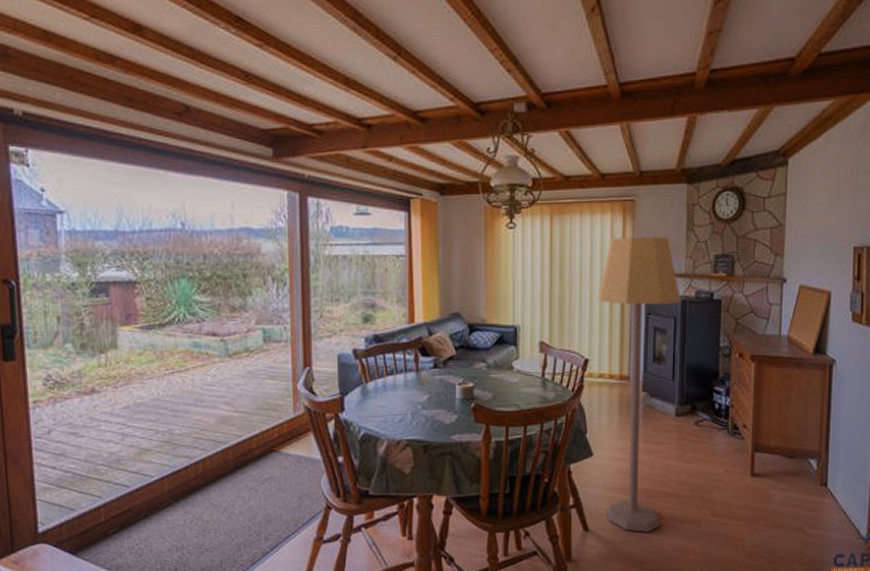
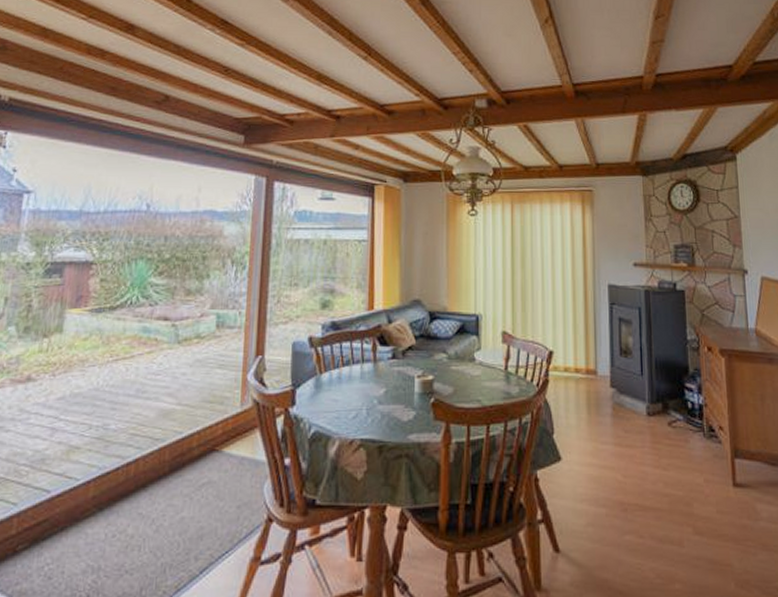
lamp: present [597,236,681,532] -> none [560,225,645,554]

